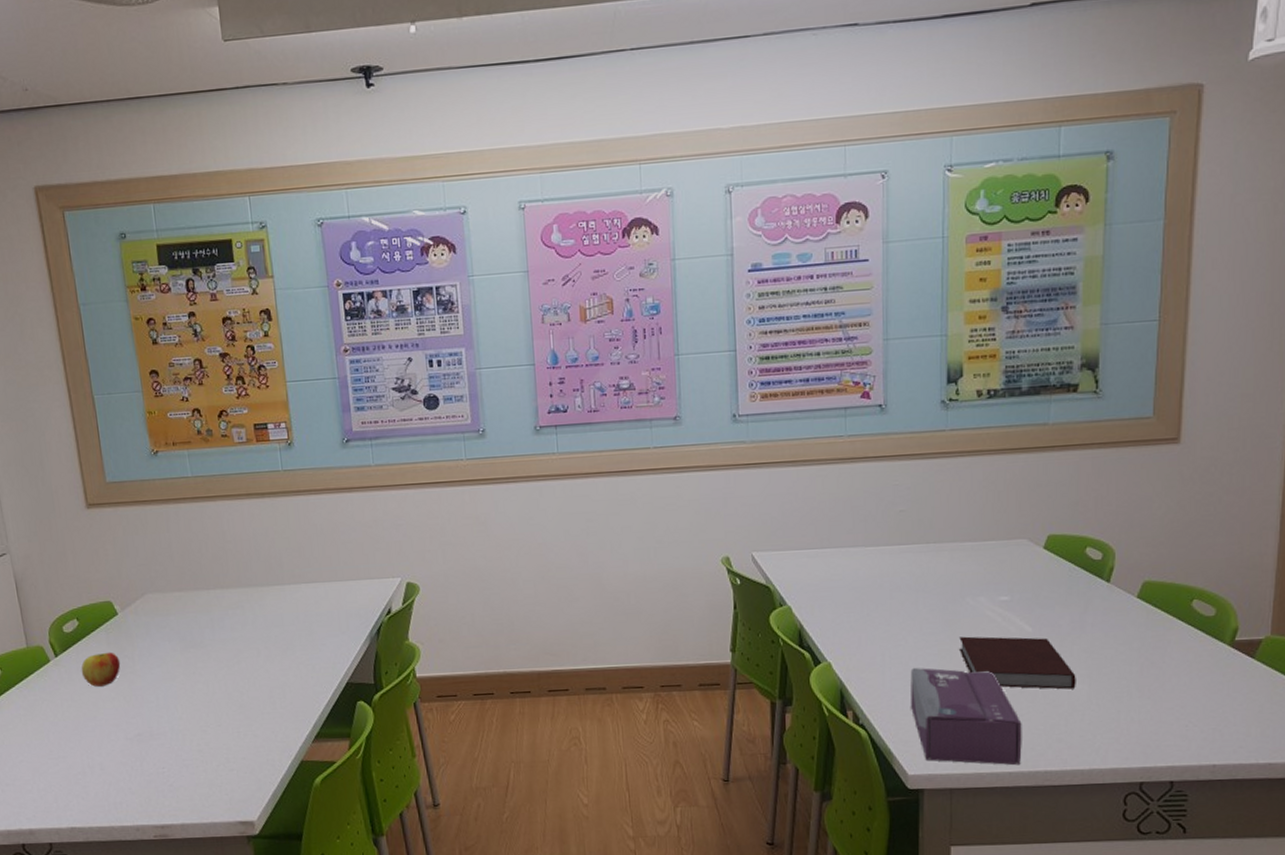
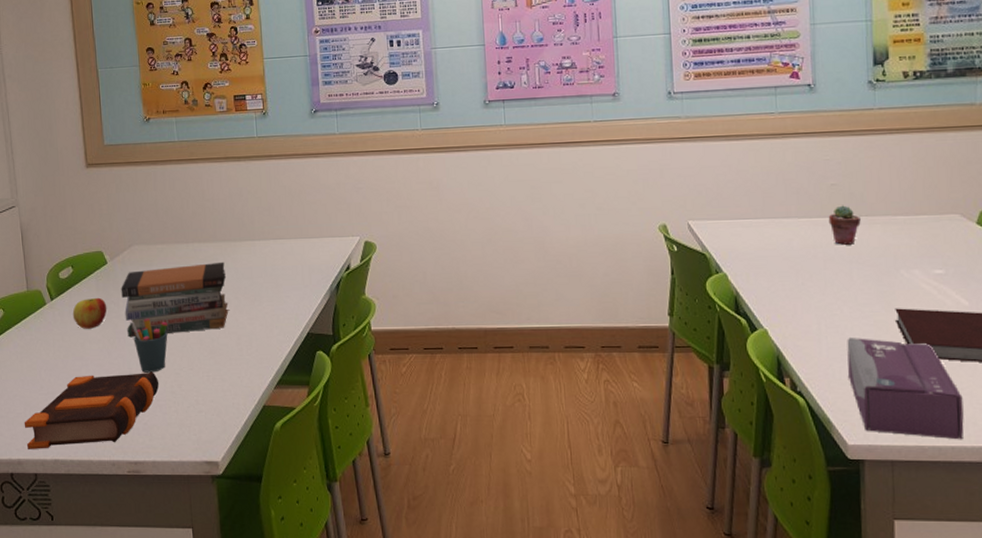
bible: none [33,729,184,818] -> present [24,371,159,449]
book stack: none [135,609,259,695] -> present [121,261,229,338]
pen holder: none [149,672,191,731] -> present [131,318,168,373]
potted succulent: none [896,532,928,574] -> present [828,205,861,245]

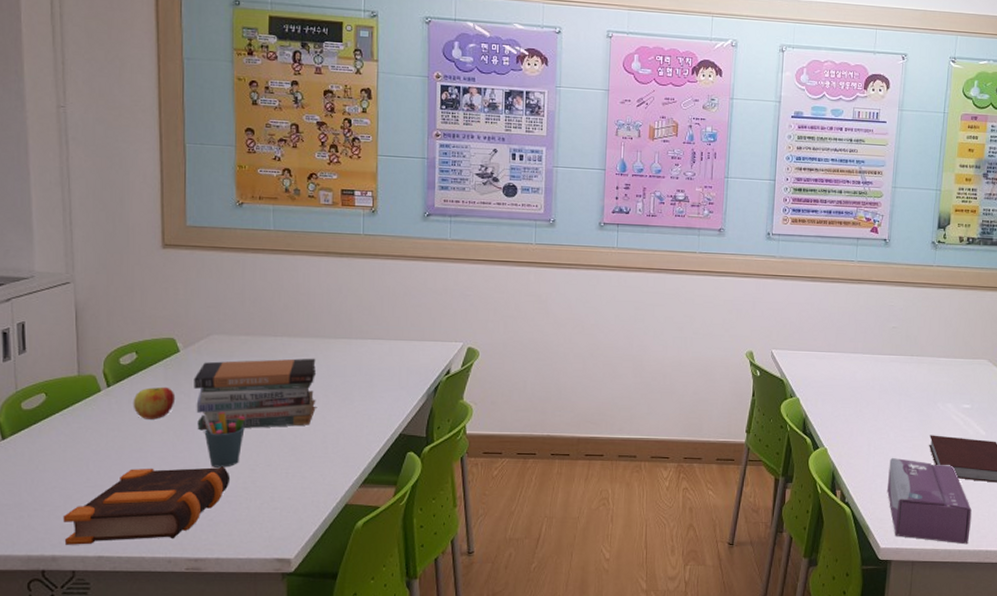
potted succulent: present [828,205,861,245] -> none [887,345,912,380]

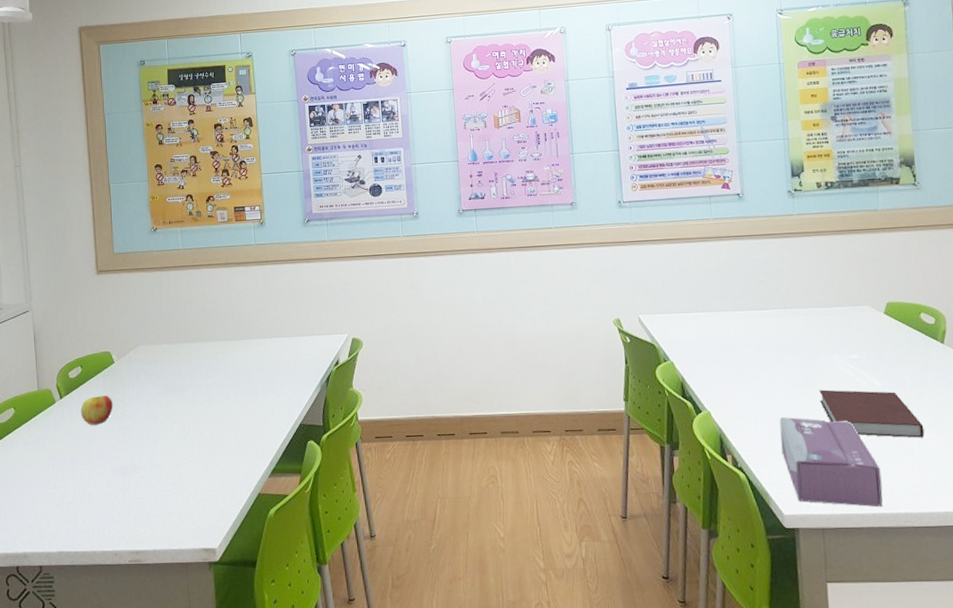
bible: present [63,466,231,545] -> none [31,464,161,542]
book stack: present [194,358,317,431] -> none [127,359,227,433]
pen holder: present [203,411,246,468] -> none [136,413,171,465]

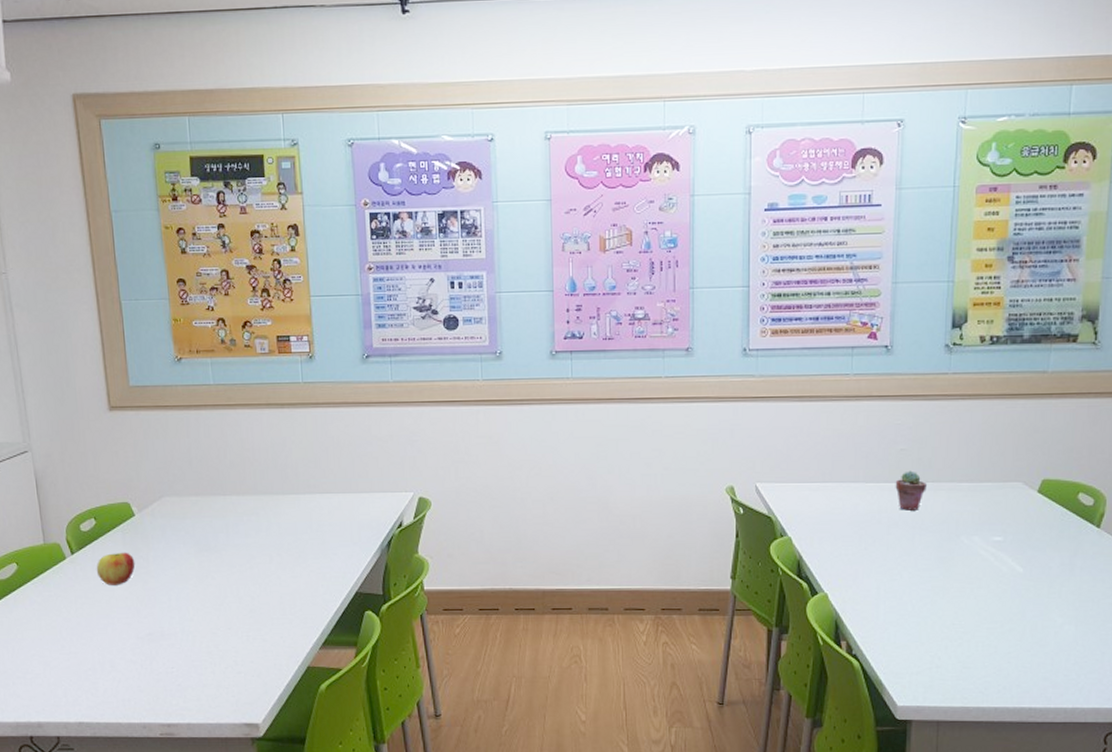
potted succulent: none [759,299,787,334] -> present [895,470,927,511]
tissue box: present [779,416,883,508] -> none [903,601,1009,701]
notebook: present [819,389,925,438] -> none [952,574,1064,630]

